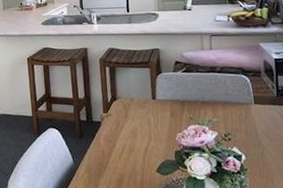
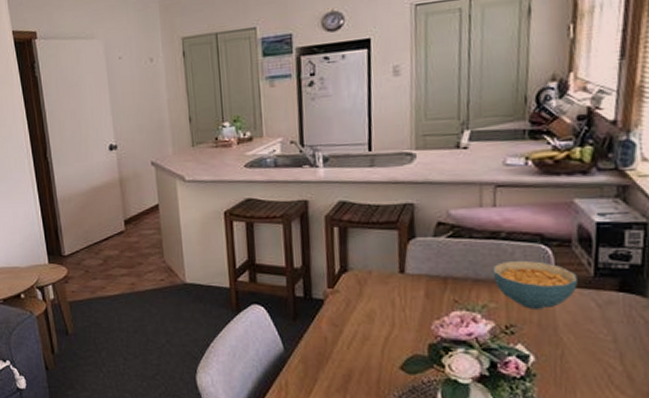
cereal bowl: none [214,86,268,121] -> present [494,260,578,309]

